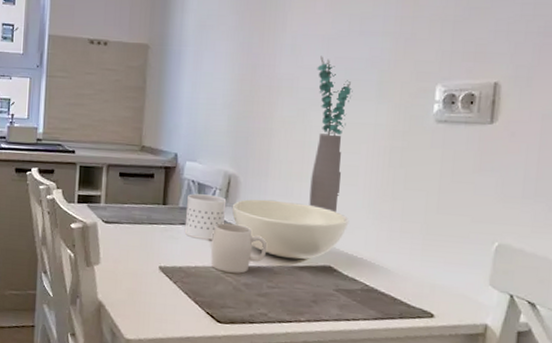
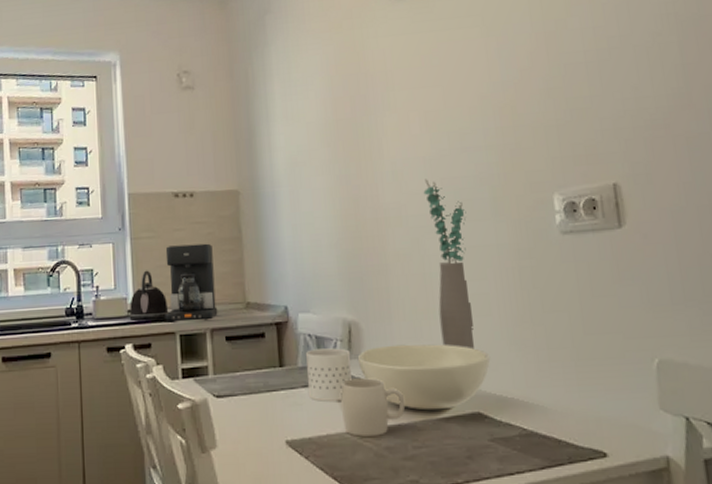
kettle: none [37,106,73,151] -> present [129,270,169,321]
coffee maker: none [69,87,118,157] -> present [165,243,218,322]

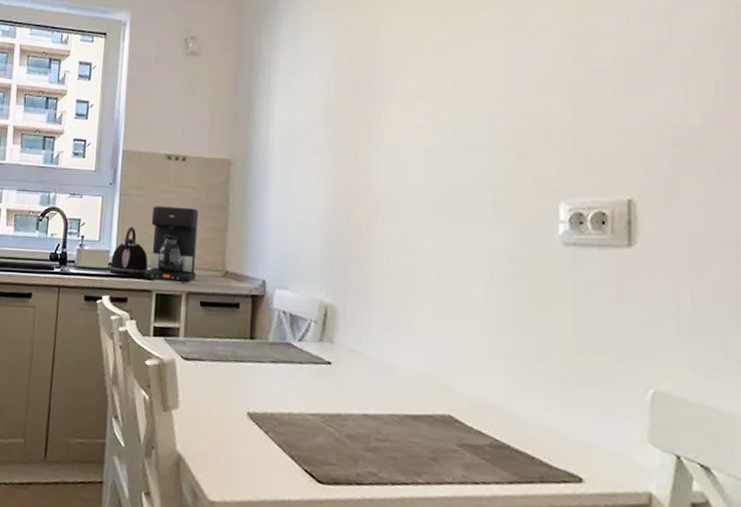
mug: present [305,348,352,402] -> none [275,326,324,381]
mug: present [340,378,406,437] -> none [306,361,374,423]
bowl: present [357,344,491,411] -> none [329,333,470,407]
vase: present [423,179,479,351] -> none [420,171,463,353]

